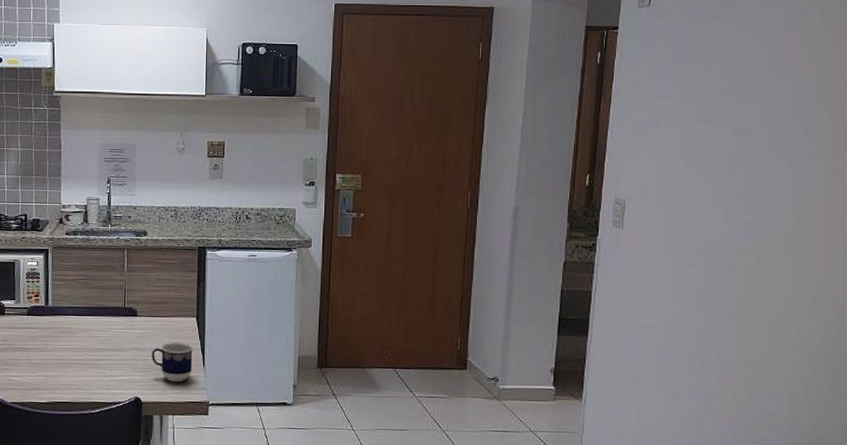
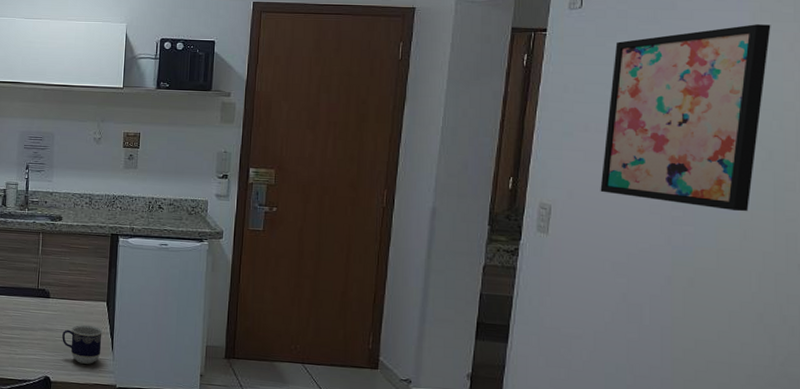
wall art: none [670,19,821,200] -> present [600,24,771,212]

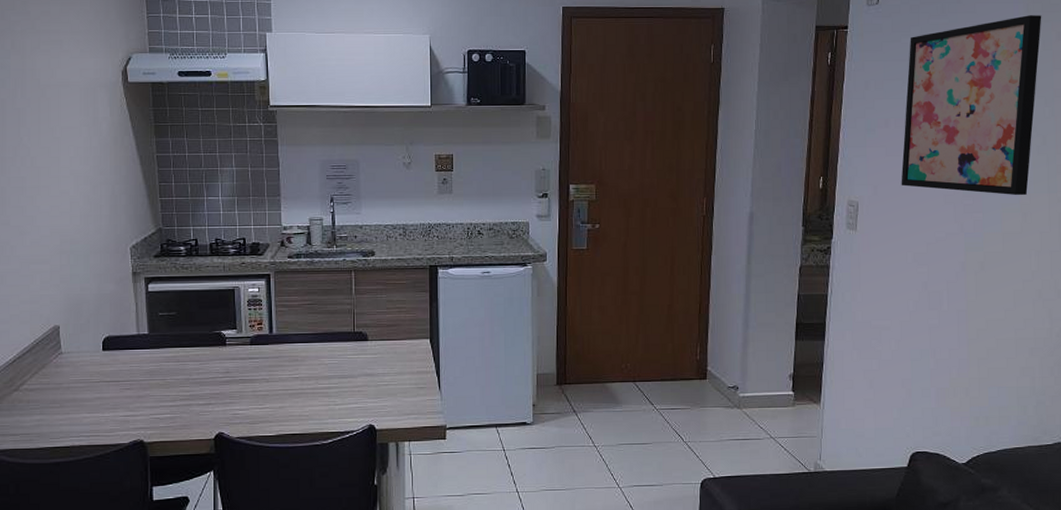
cup: present [62,324,103,364] -> none [385,365,428,407]

